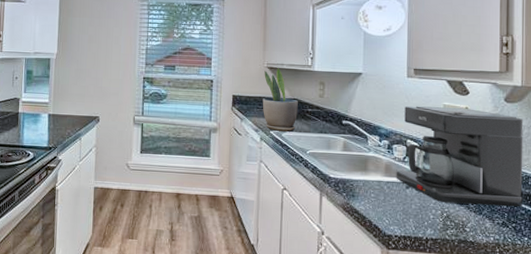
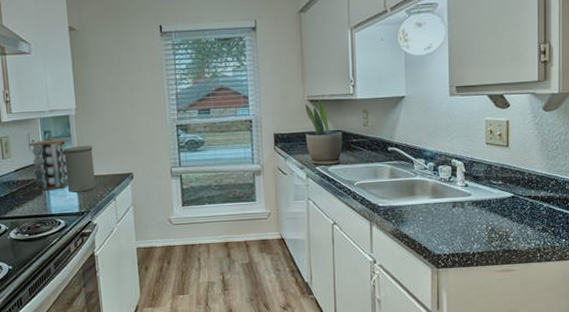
spice rack: none [11,72,46,124] -> present [29,133,68,191]
canister: none [40,86,67,129] -> present [63,145,96,193]
coffee maker: present [396,106,524,208] -> none [442,121,561,217]

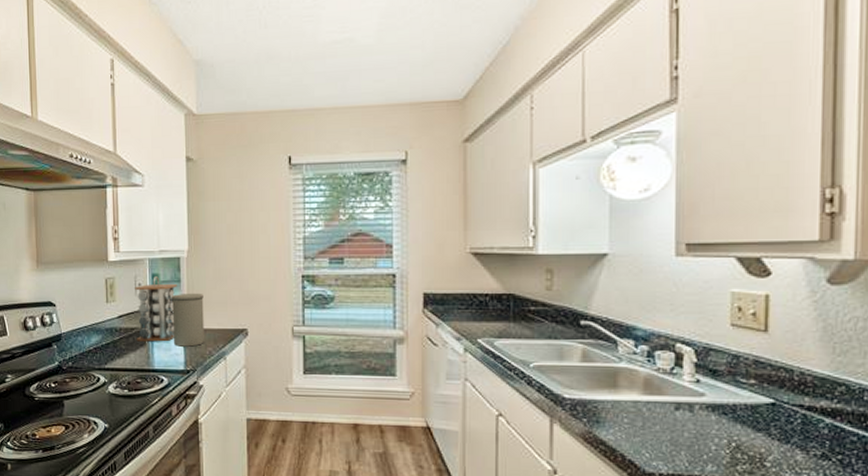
potted plant: present [305,100,343,166] -> none [465,253,515,339]

